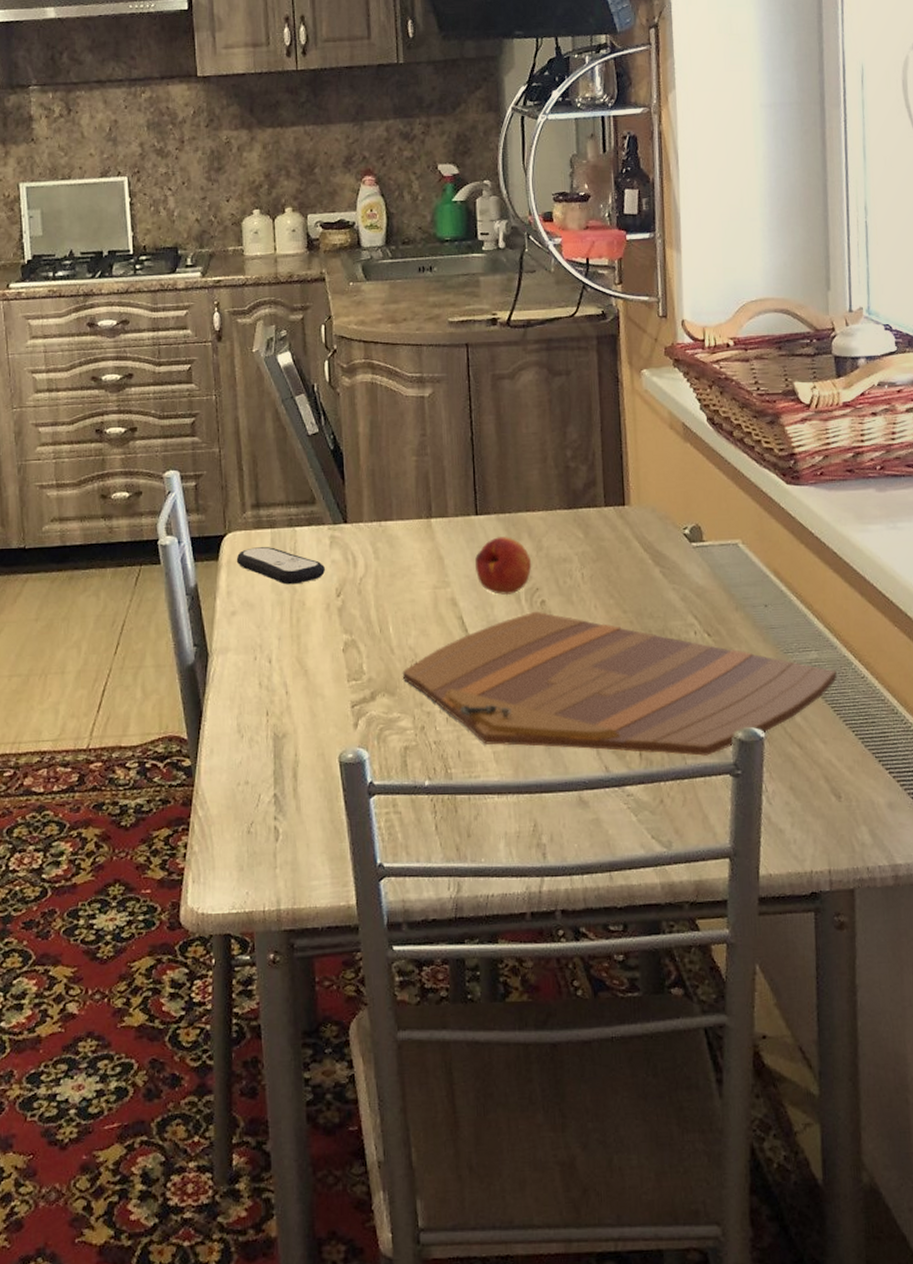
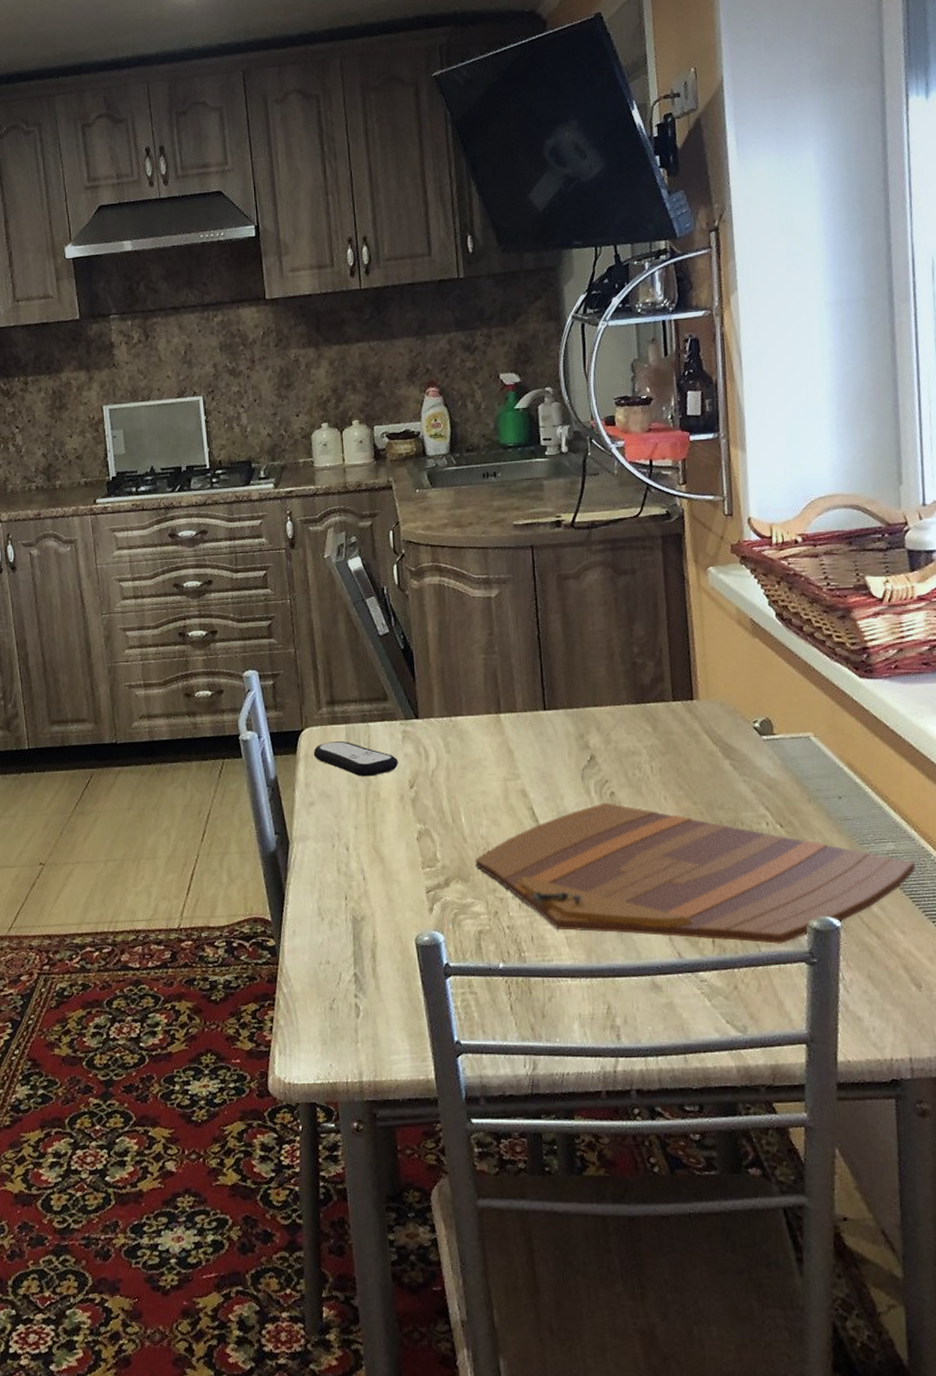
fruit: present [475,537,532,596] -> none [544,731,601,788]

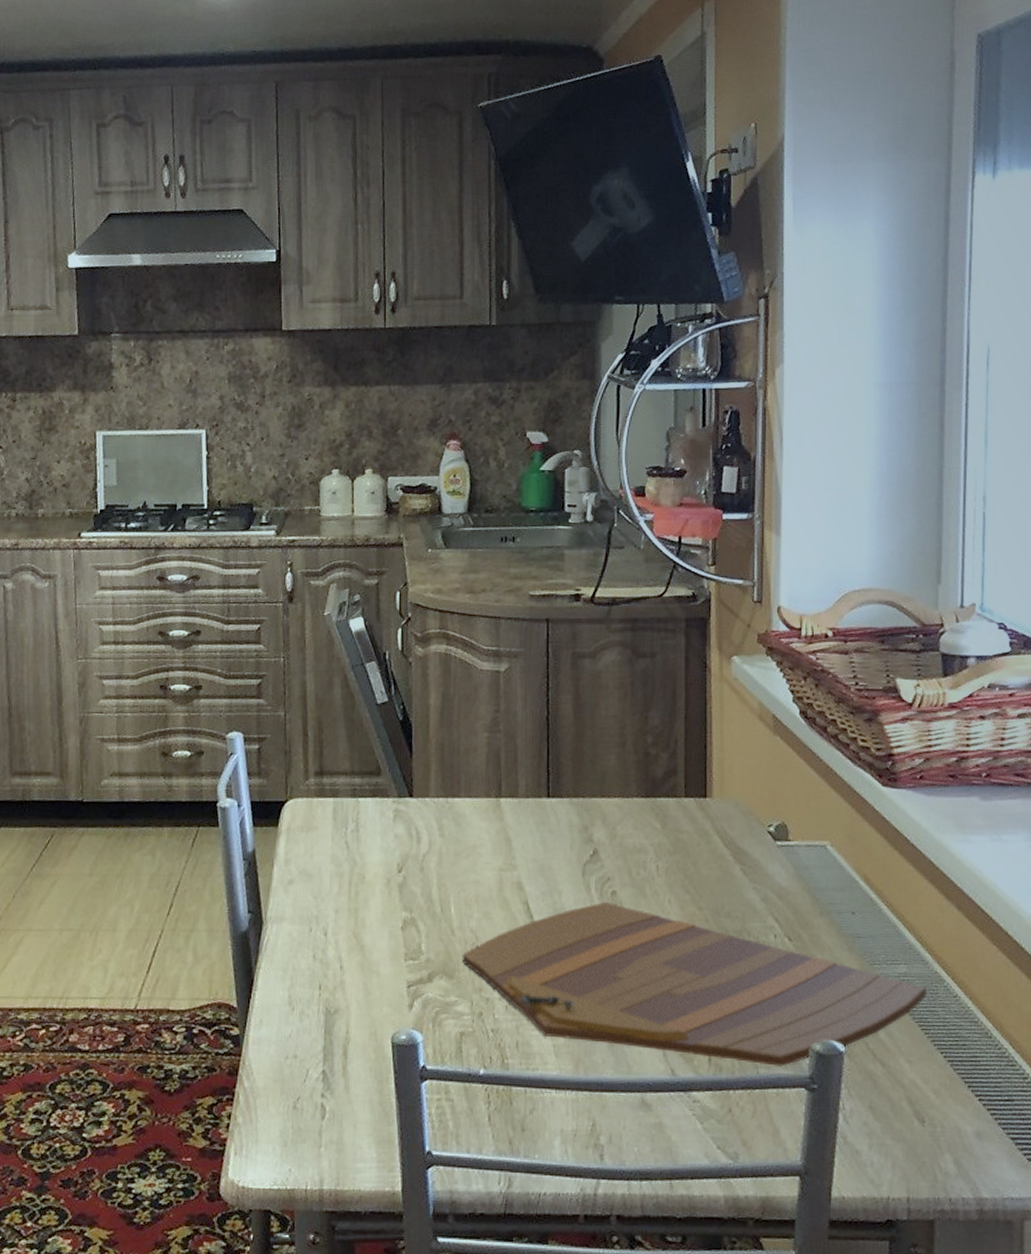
remote control: present [313,741,399,777] -> none [296,816,388,857]

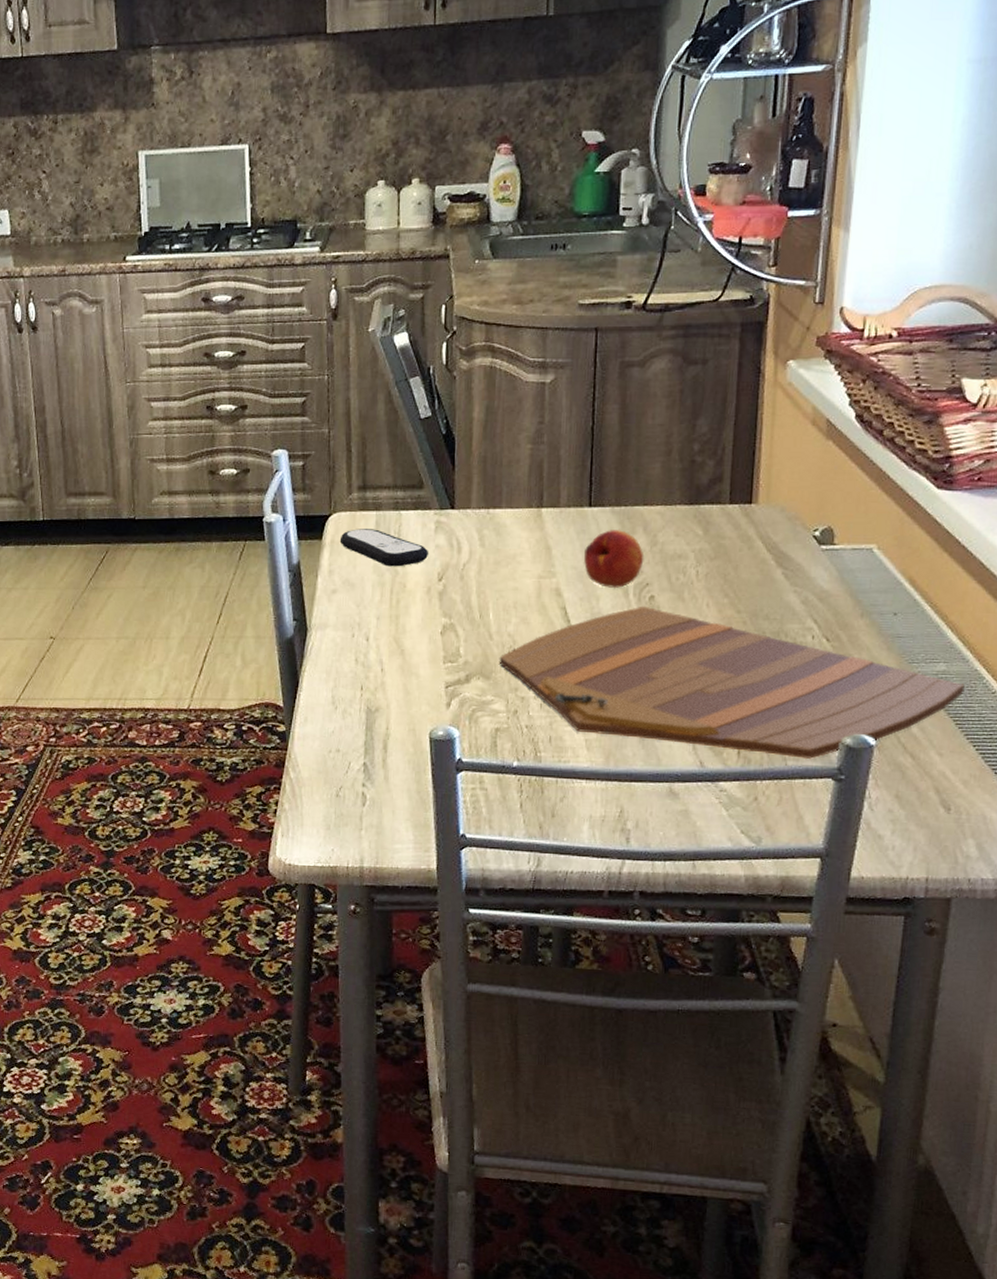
remote control: none [296,816,388,857] -> present [339,529,429,567]
fruit: none [545,822,604,884] -> present [584,530,645,589]

